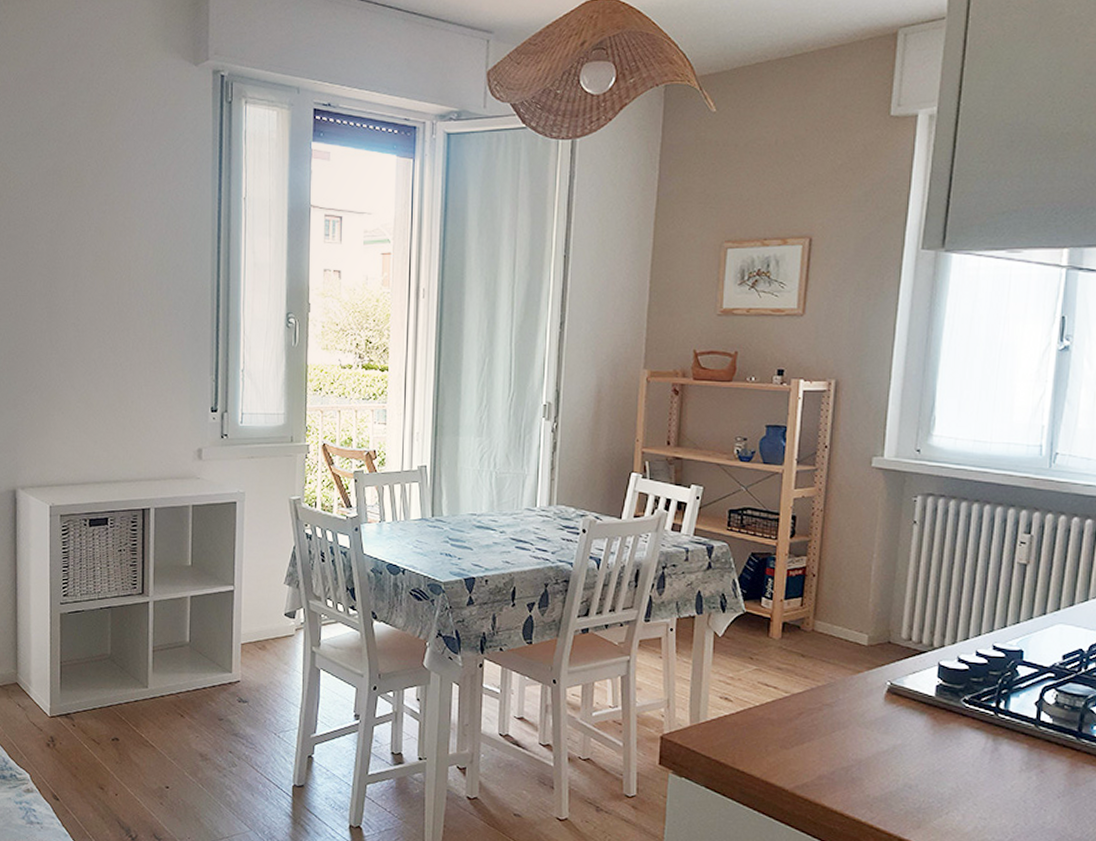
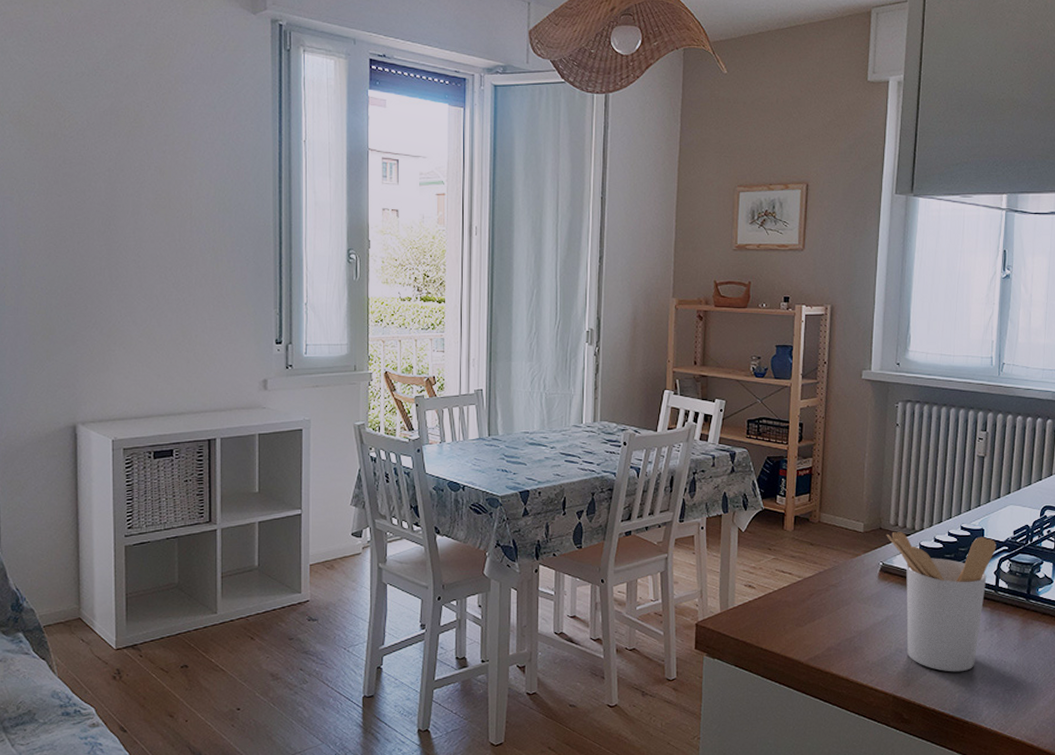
utensil holder: none [896,646,1039,818] -> present [886,531,997,672]

